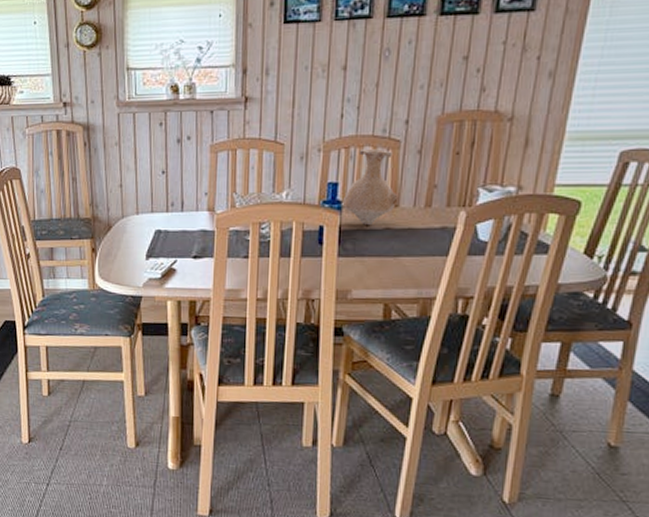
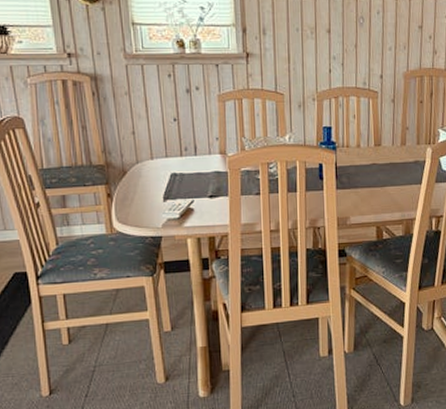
vase: present [342,148,398,225] -> none [336,98,380,161]

